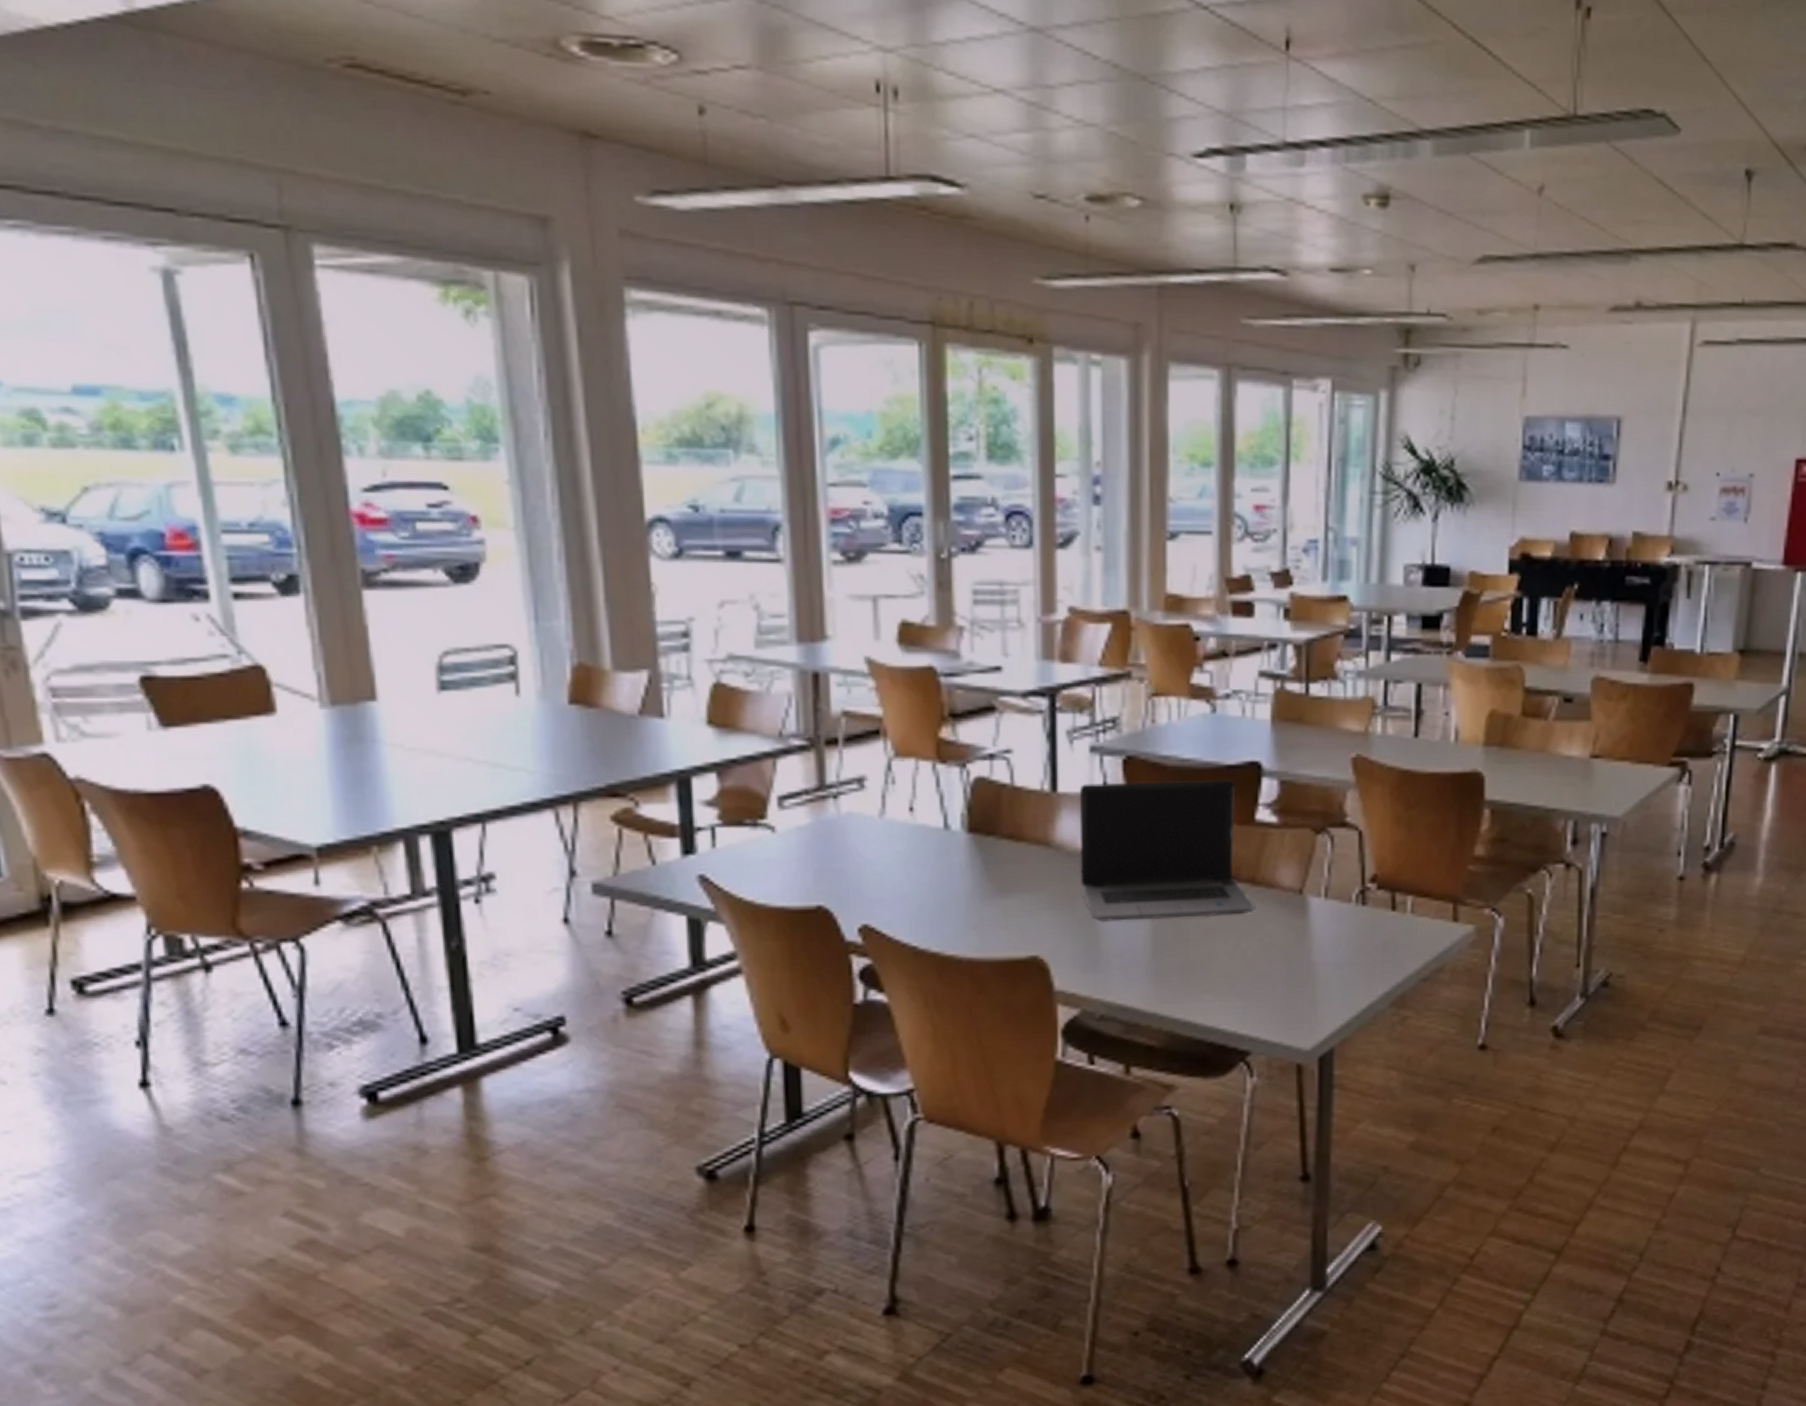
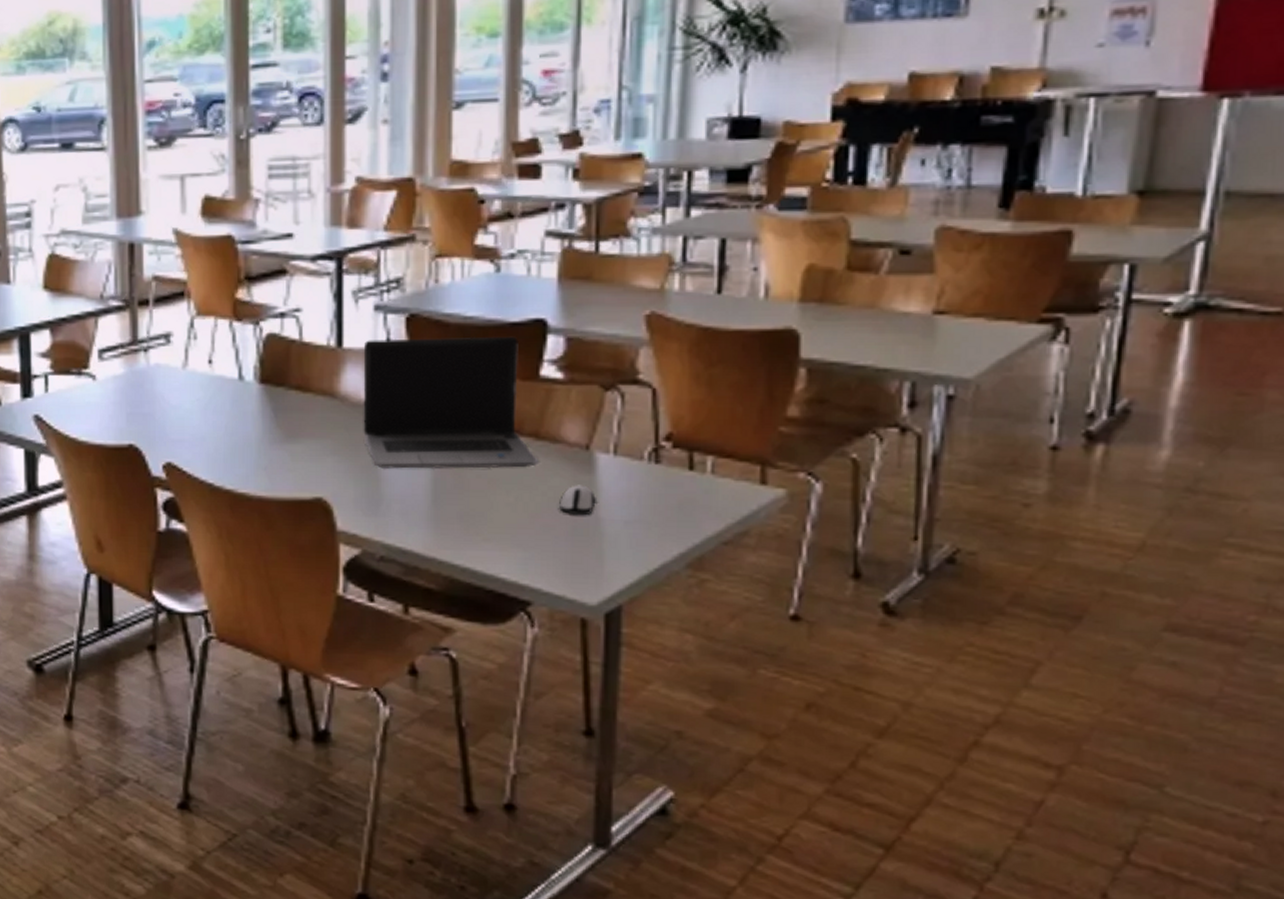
computer mouse: none [1275,929,1309,961] -> present [559,485,596,516]

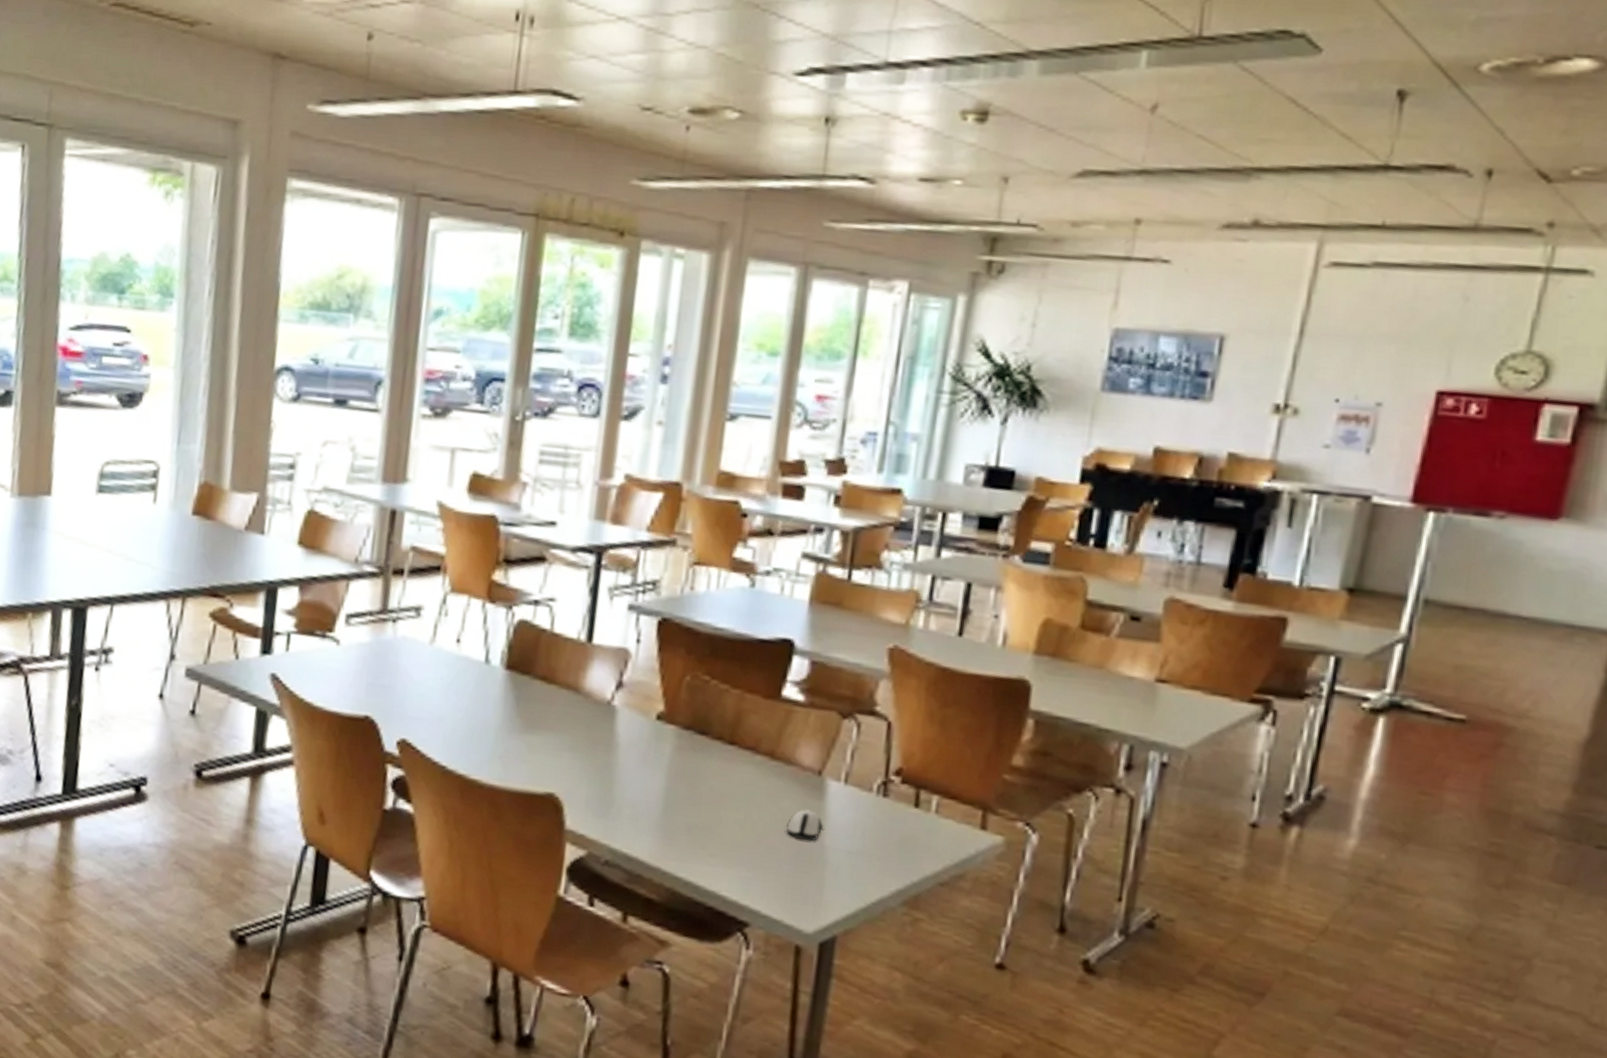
laptop computer: present [363,336,540,469] -> none [602,639,773,786]

